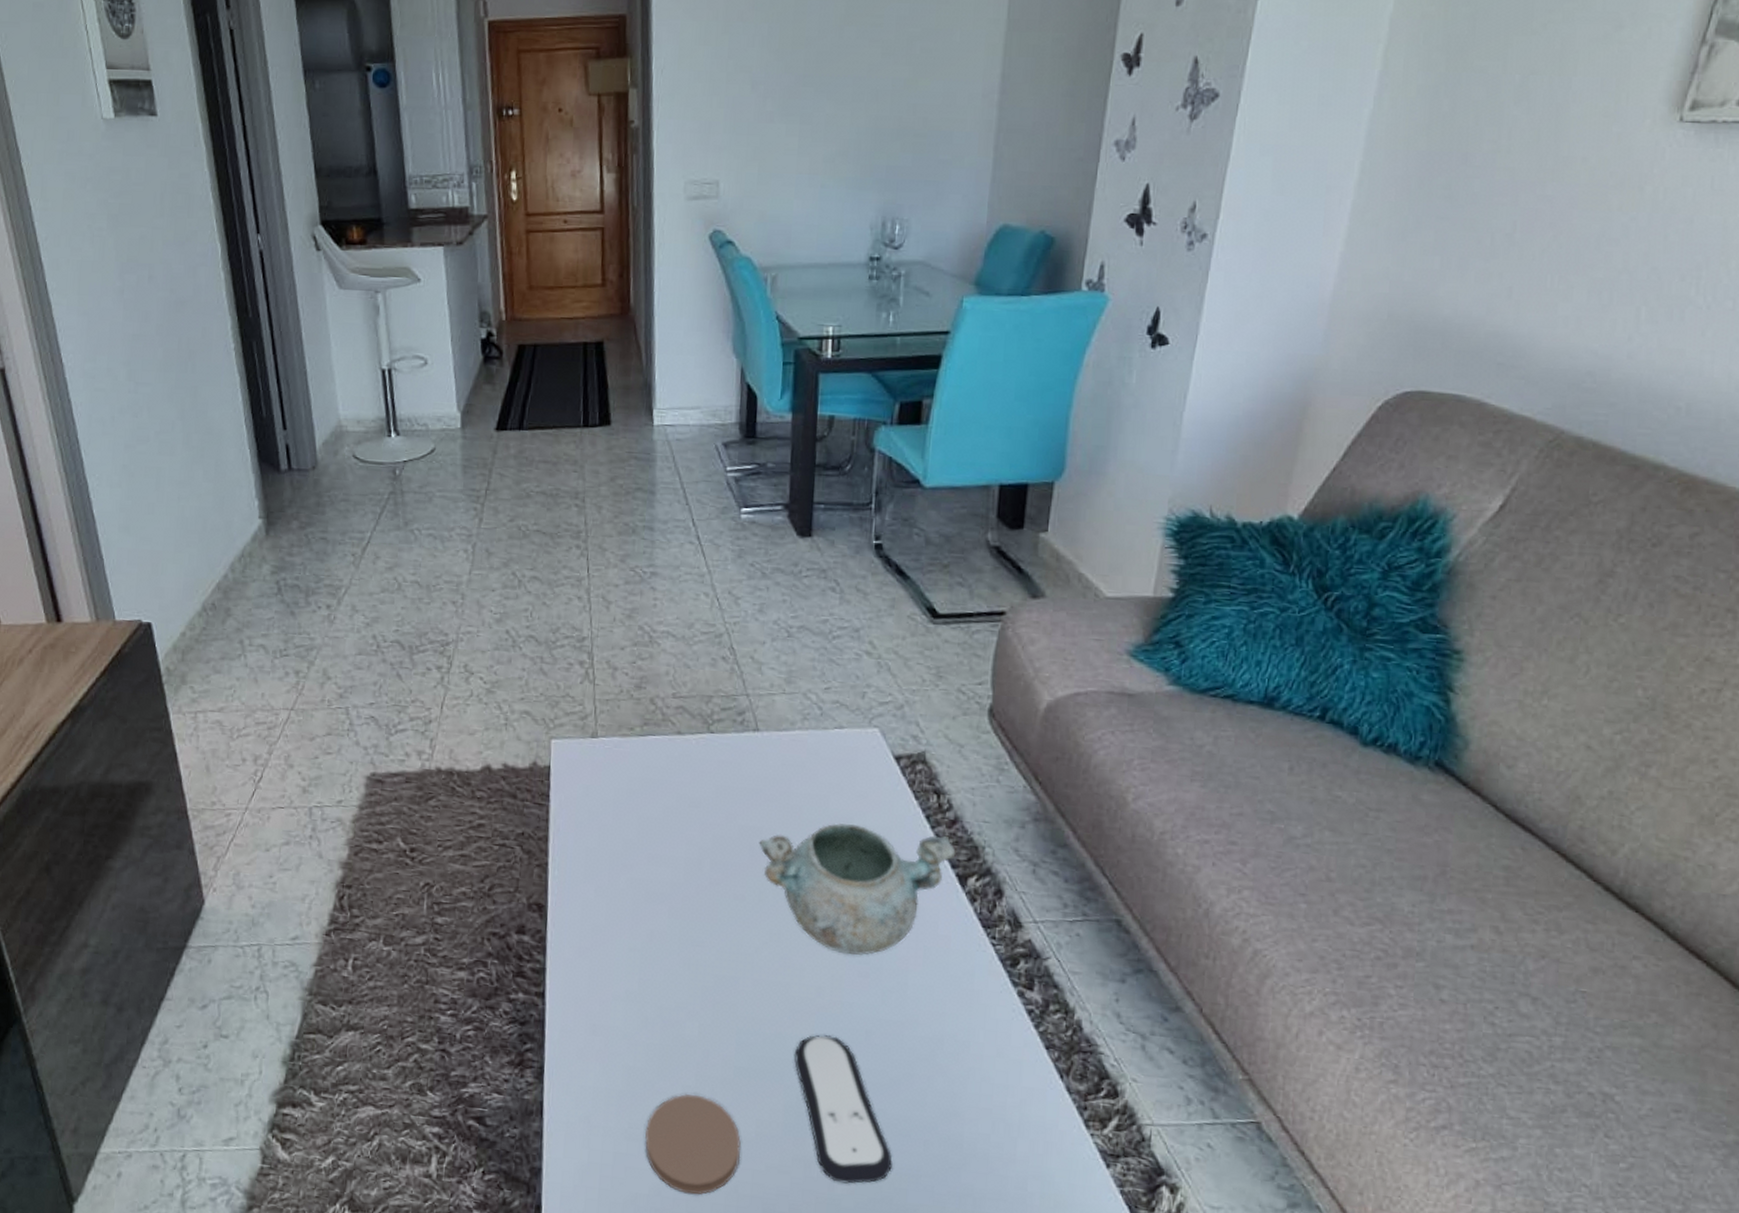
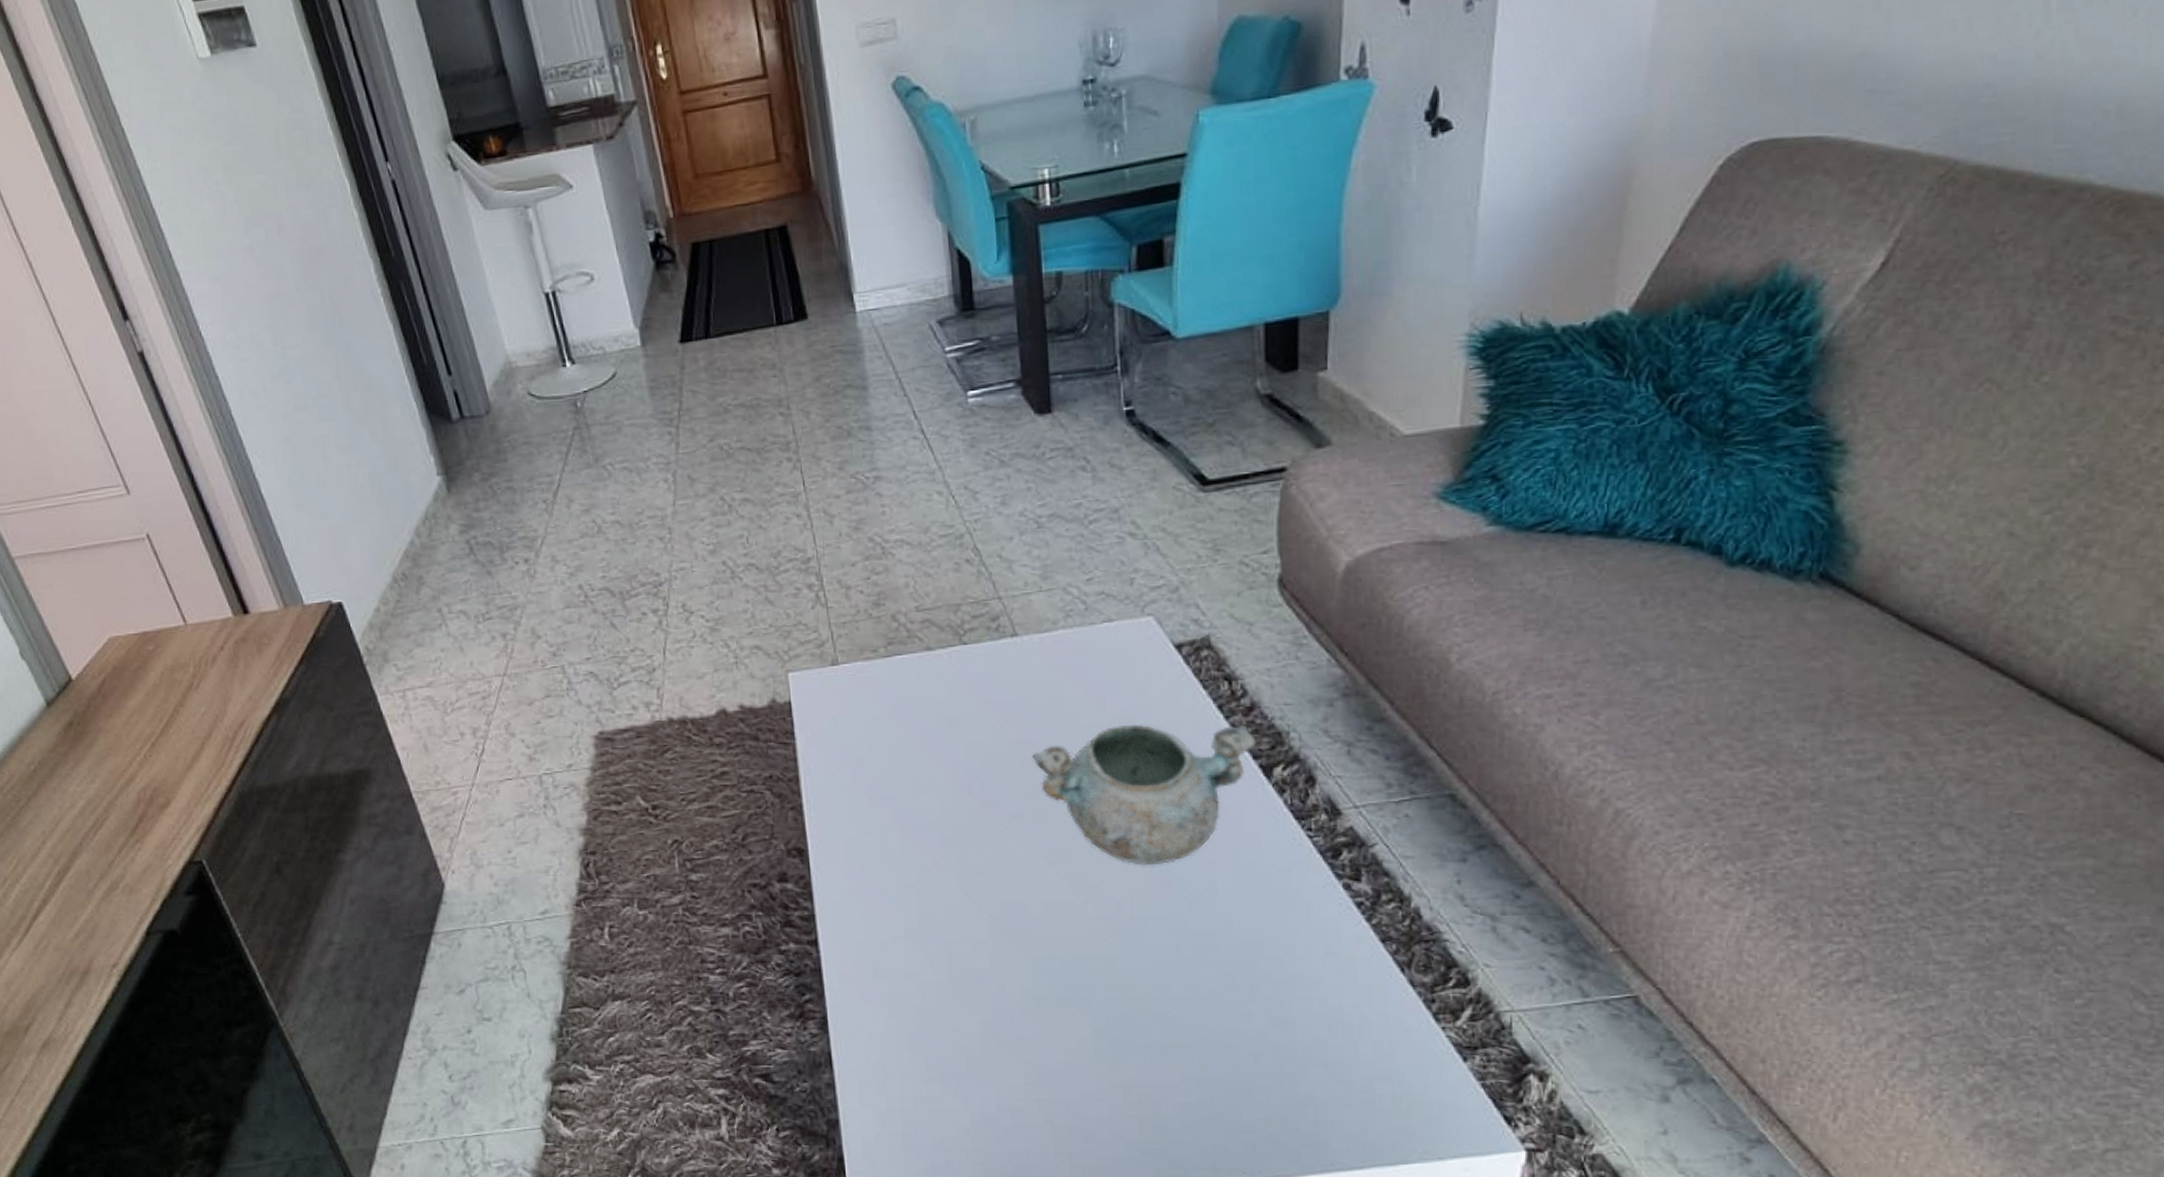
coaster: present [645,1093,741,1195] -> none [944,1028,1052,1132]
remote control: present [794,1035,893,1184] -> none [1097,953,1220,1105]

